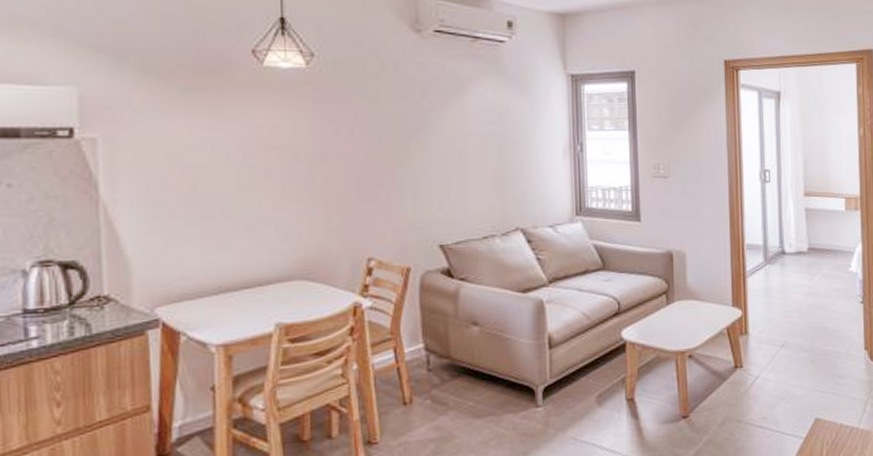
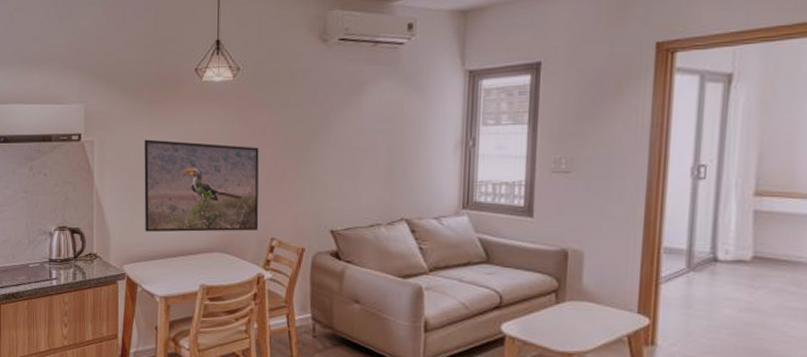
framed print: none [180,138,351,261] -> present [144,139,259,232]

